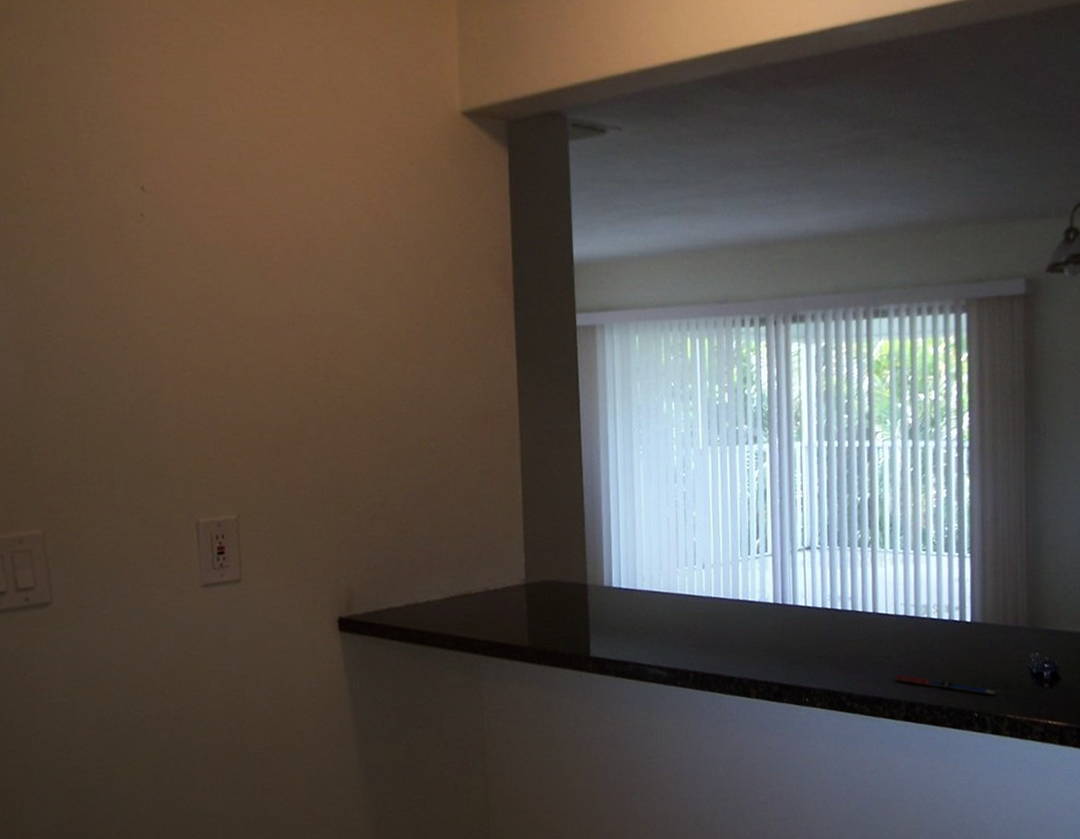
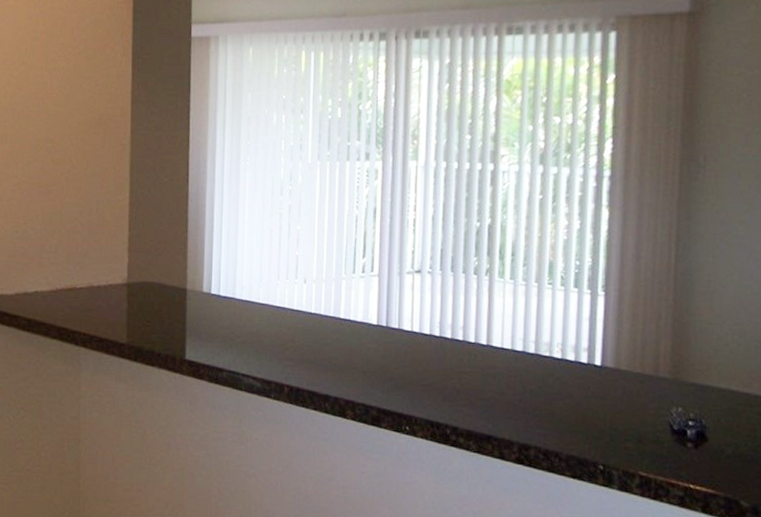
pen: present [894,674,996,695] -> none [507,412,627,448]

